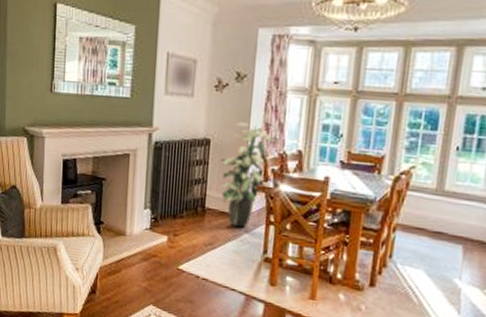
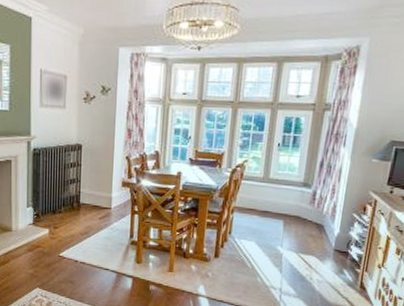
indoor plant: present [219,122,273,228] -> none [91,129,135,218]

